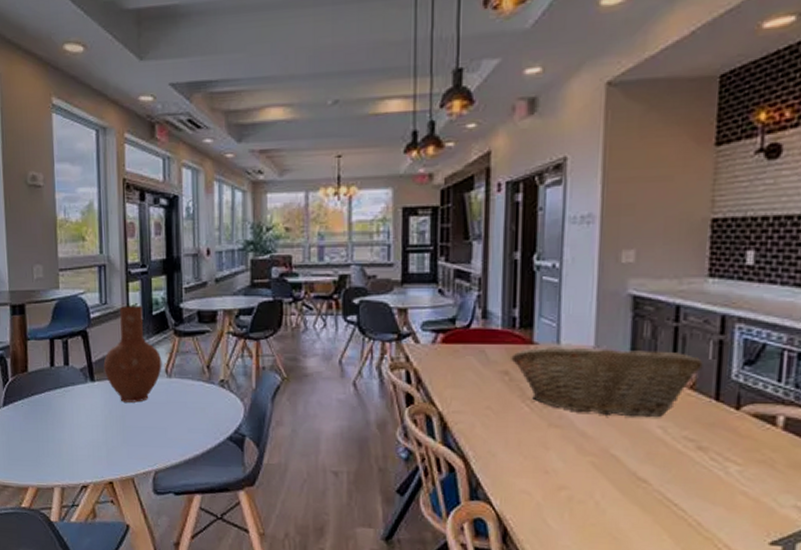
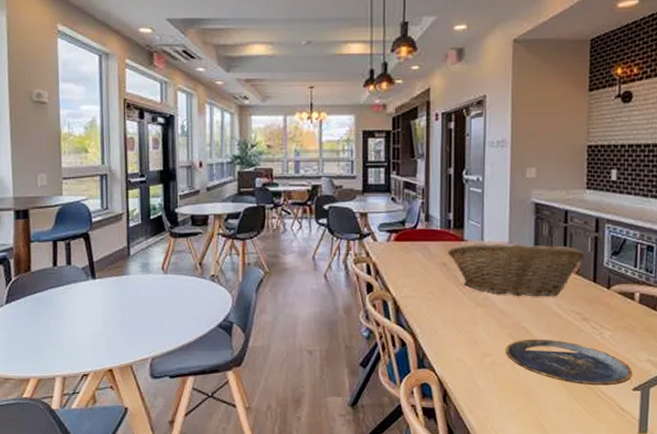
vase: present [103,306,162,403] -> none [104,211,159,297]
plate: none [586,470,771,537] -> present [505,339,633,386]

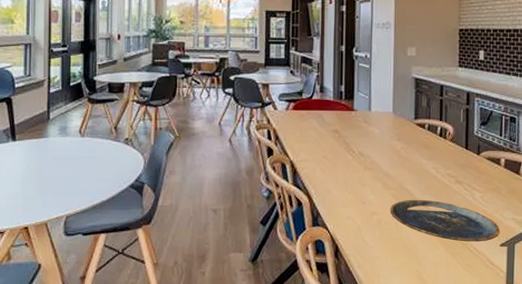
fruit basket: present [447,243,585,297] -> none [339,112,458,162]

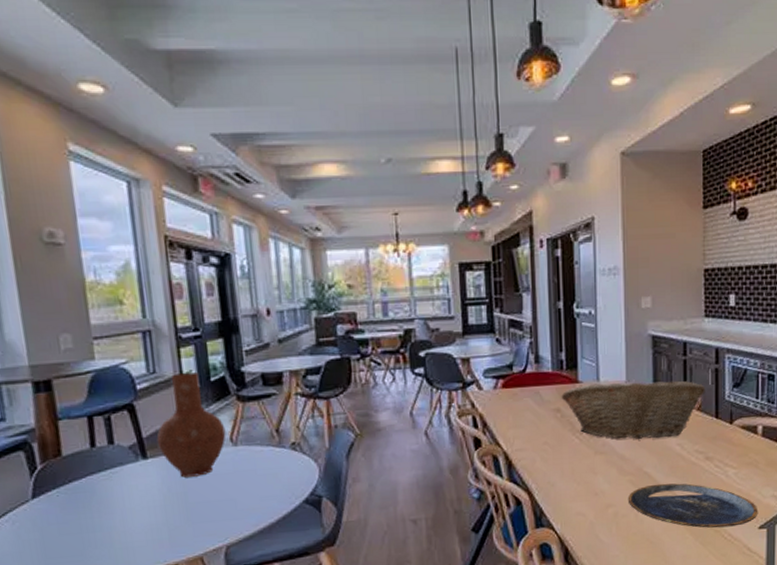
vase: none [25,78,77,158] -> present [156,372,226,478]
fruit basket: none [339,112,458,162] -> present [561,381,706,439]

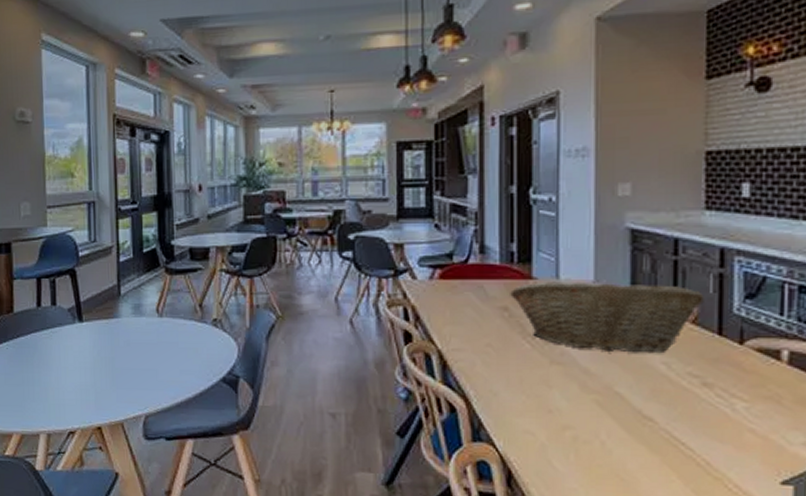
vase: present [156,372,226,478] -> none [92,243,153,343]
plate: present [627,483,758,528] -> none [591,408,781,476]

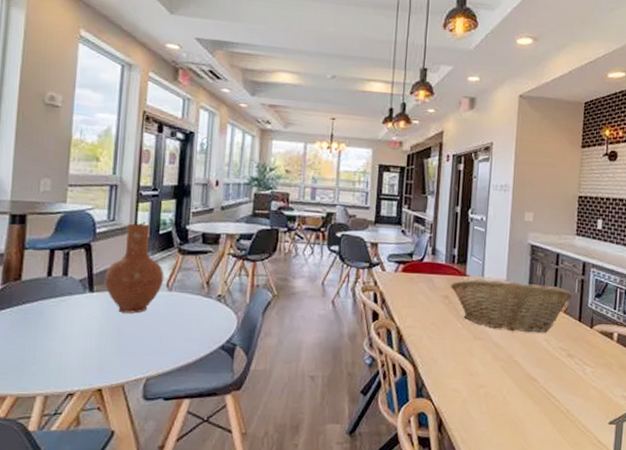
vase: none [92,243,153,343] -> present [104,223,164,313]

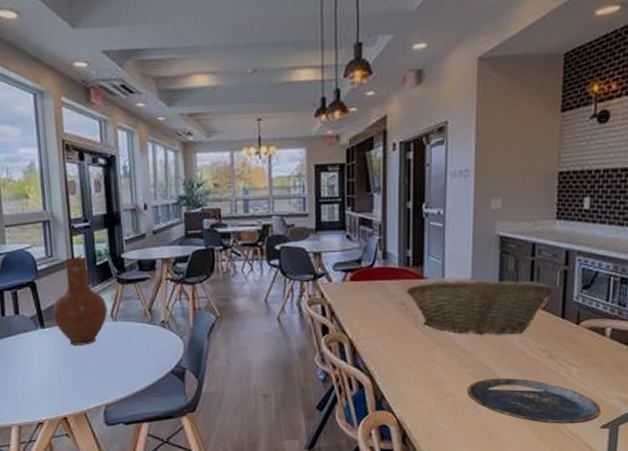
plate: none [498,372,610,419] -> present [466,377,602,424]

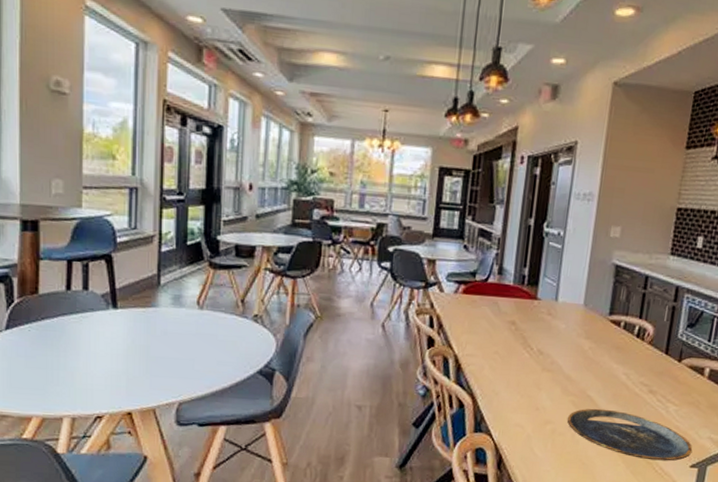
vase: present [52,257,108,345] -> none [128,232,194,333]
fruit basket: present [406,279,553,335] -> none [518,302,660,366]

